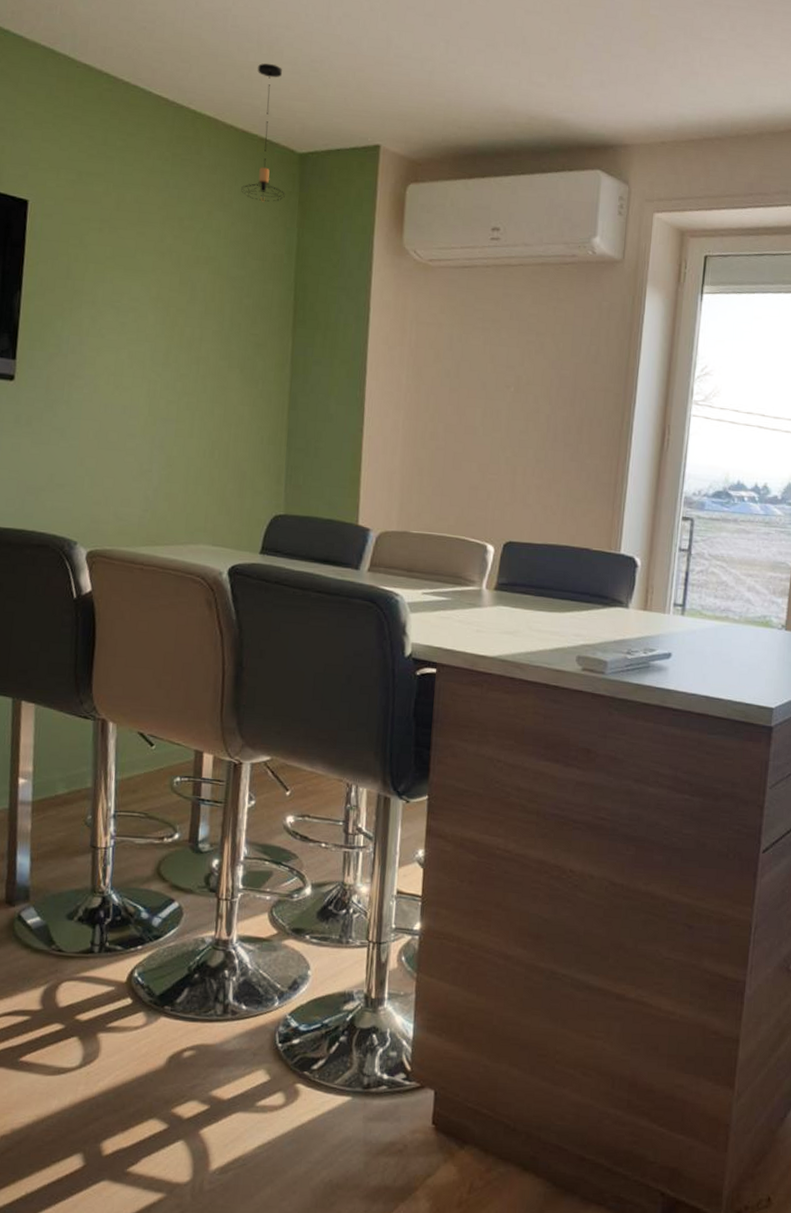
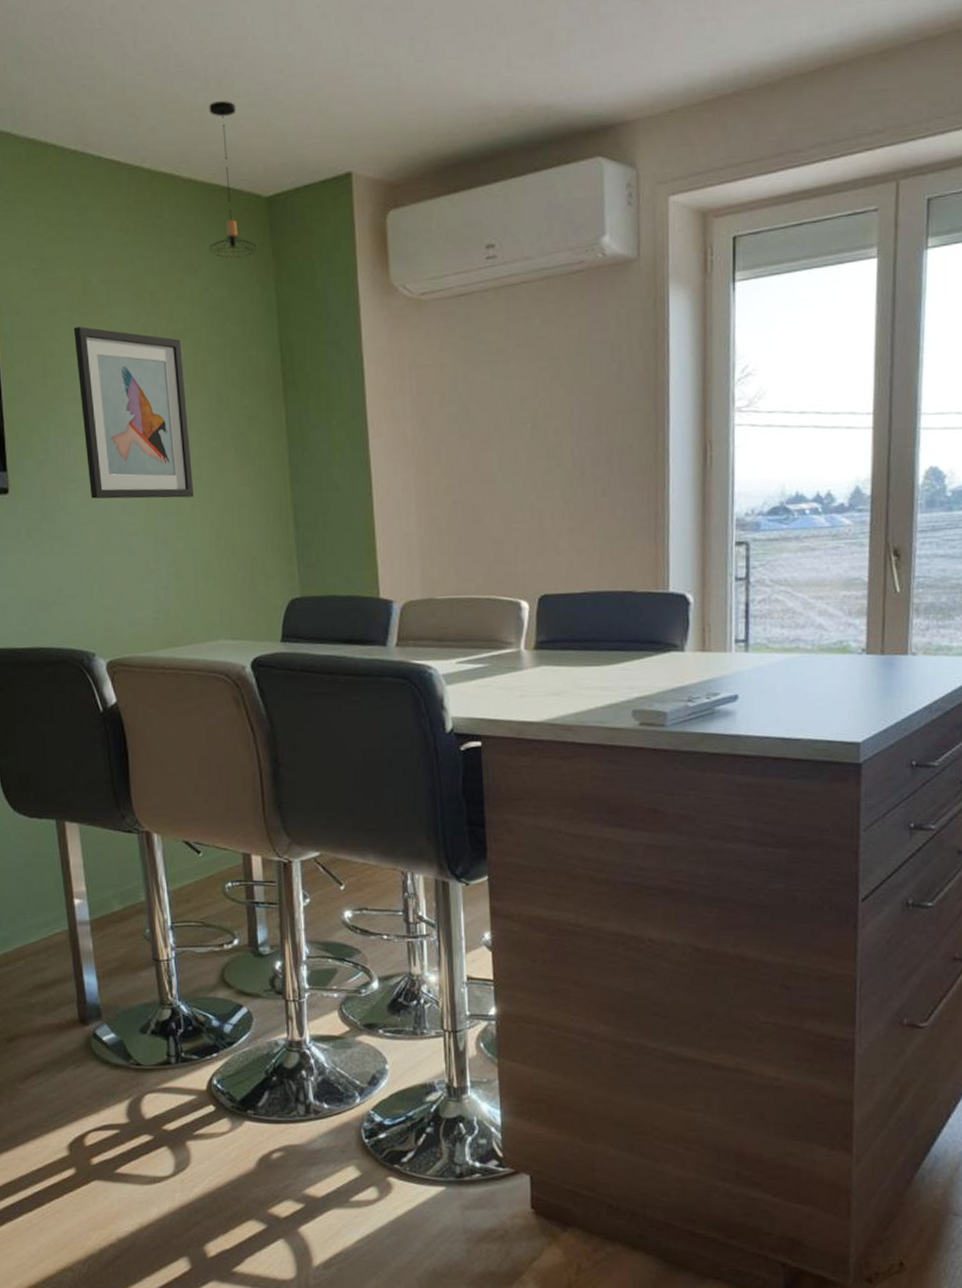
wall art: none [95,237,203,409] -> present [73,326,195,499]

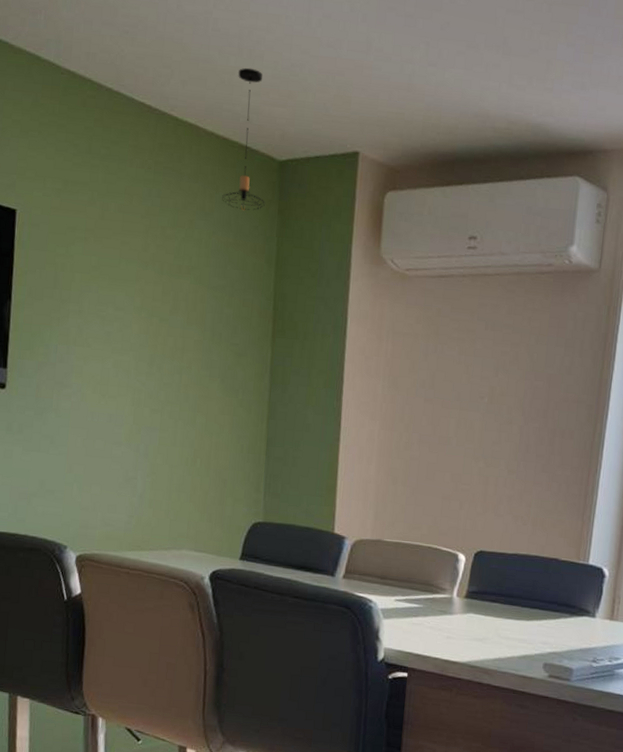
wall art: present [73,326,195,499] -> none [82,247,185,418]

